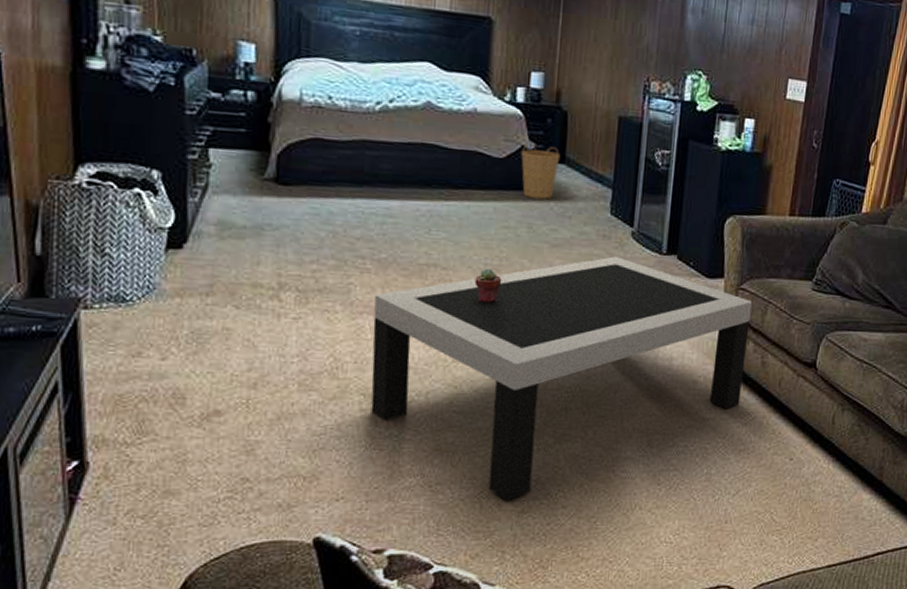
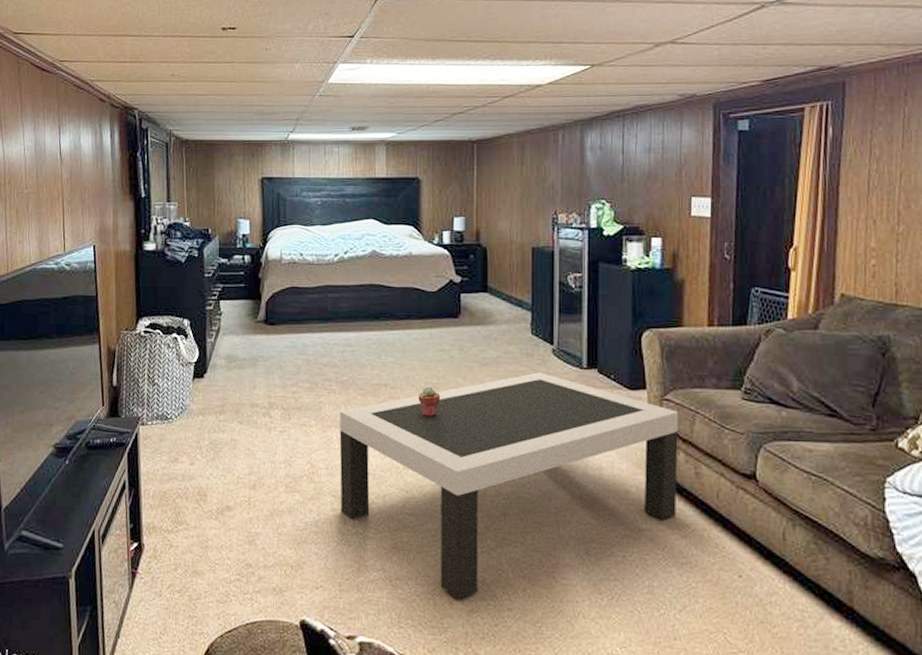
basket: present [521,142,561,200] -> none [450,276,484,324]

